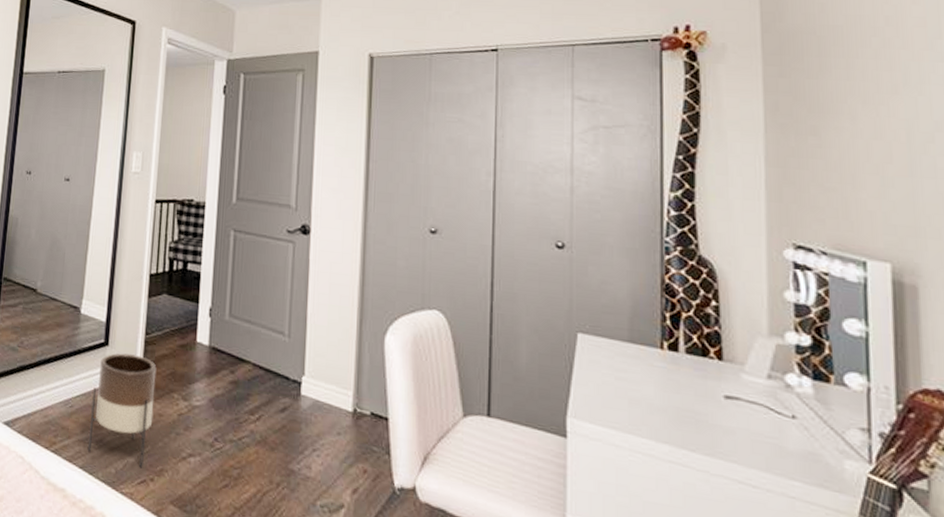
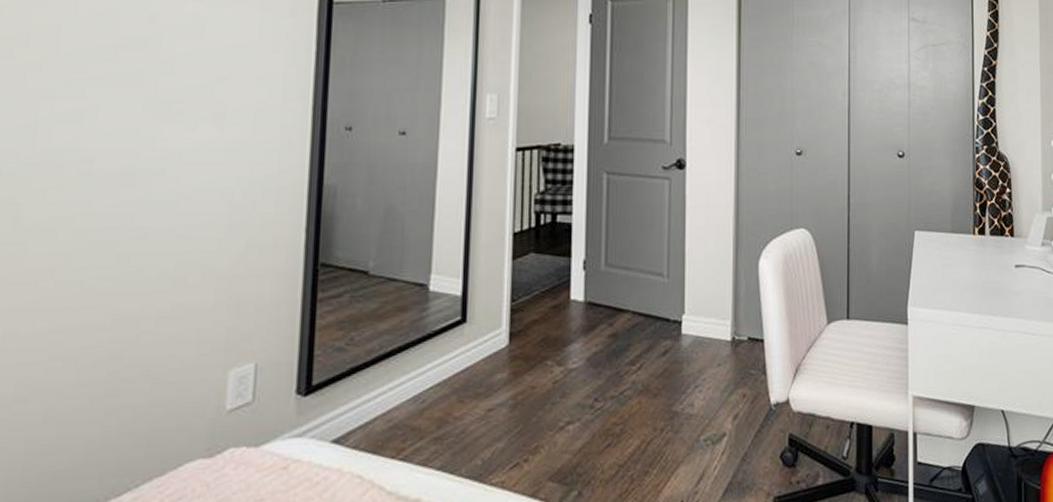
planter: present [88,353,157,469] -> none [447,327,526,451]

